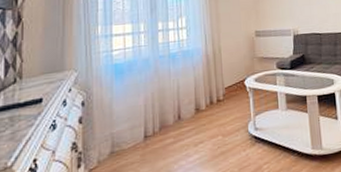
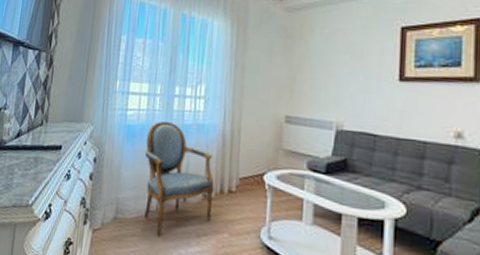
armchair: none [135,53,205,157] -> present [144,120,215,237]

